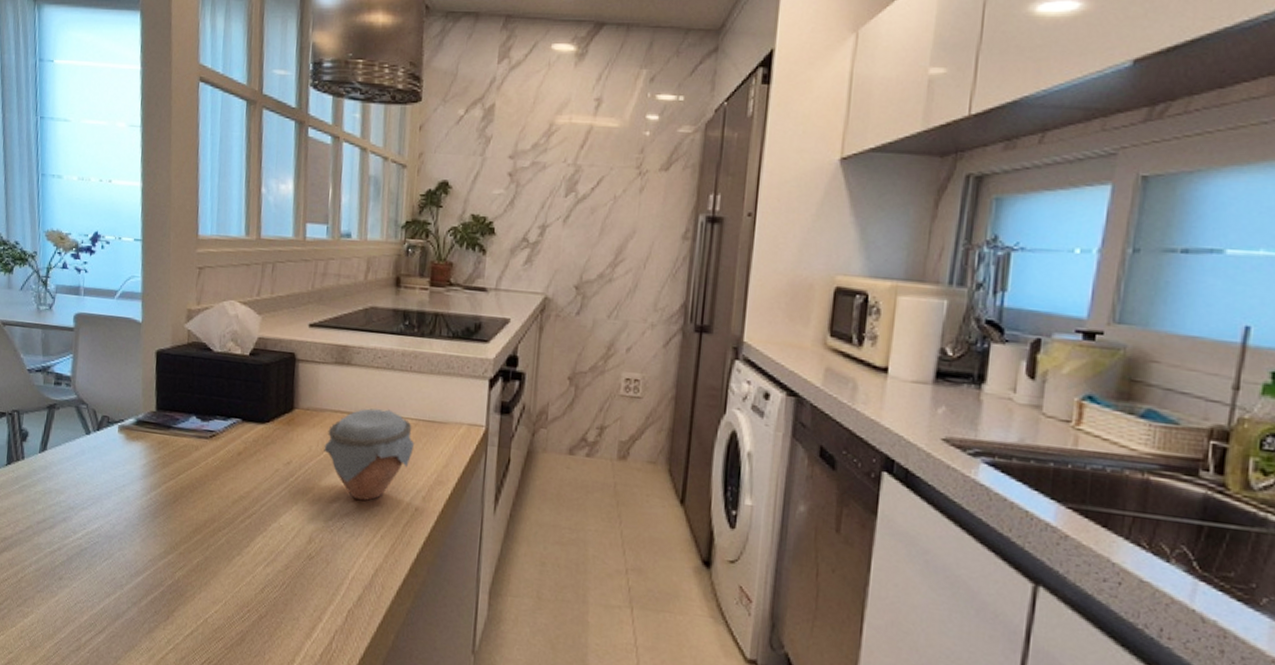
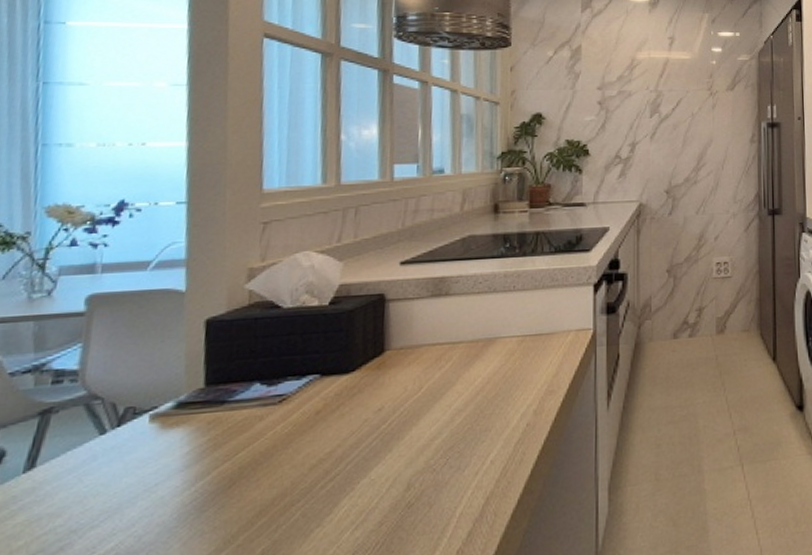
jar: present [324,408,415,501] -> none [421,331,522,431]

